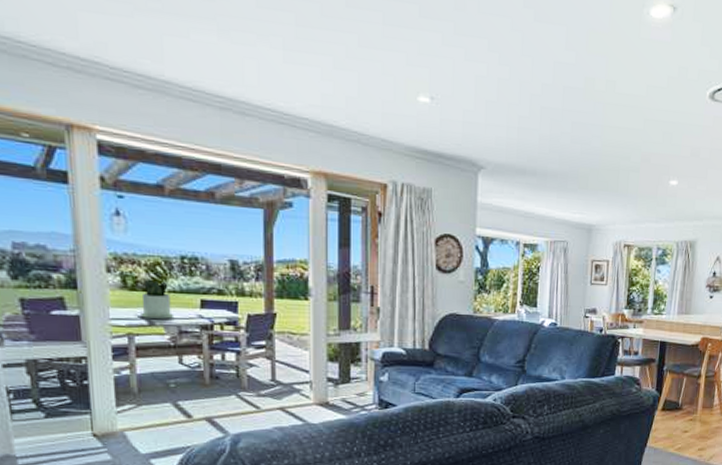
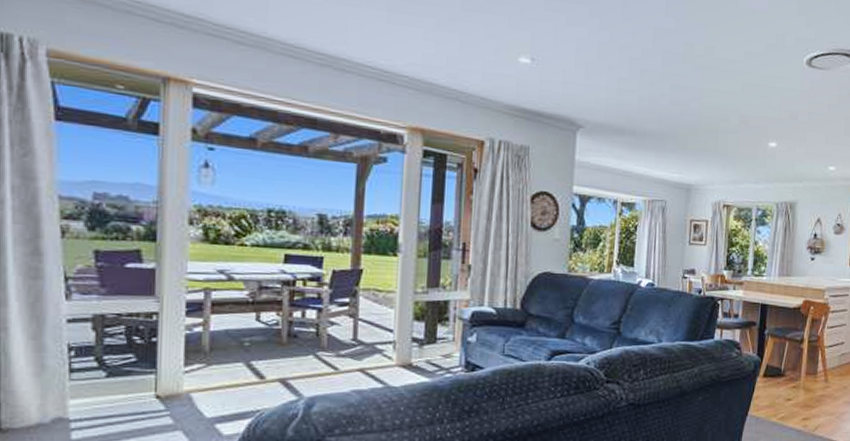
planter: present [141,277,175,319] -> none [220,230,256,274]

